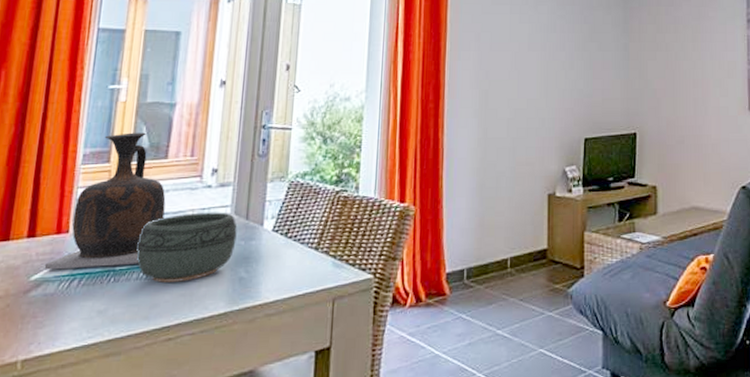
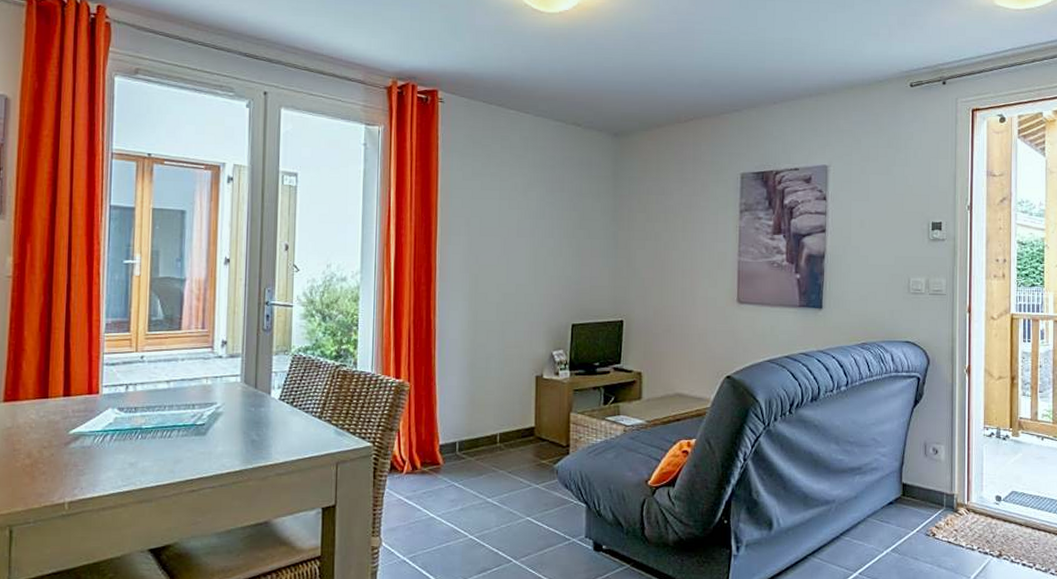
vase: present [44,132,166,270] -> none [80,305,182,426]
bowl: present [136,212,237,283] -> none [159,380,247,441]

